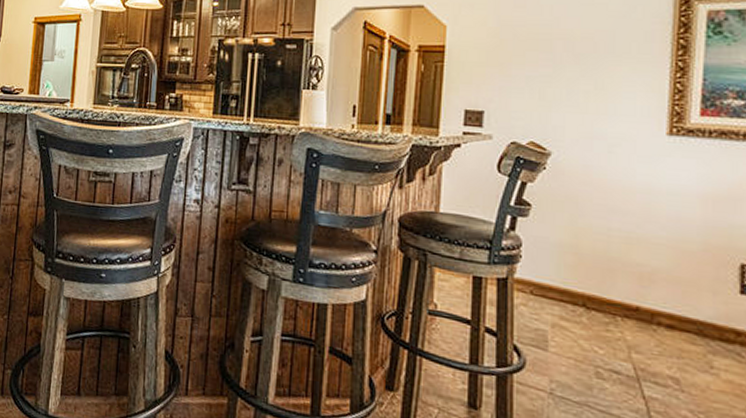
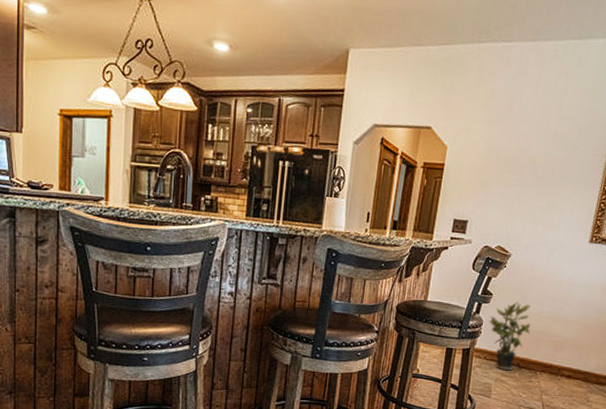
potted plant: none [531,215,596,313] -> present [489,301,531,371]

